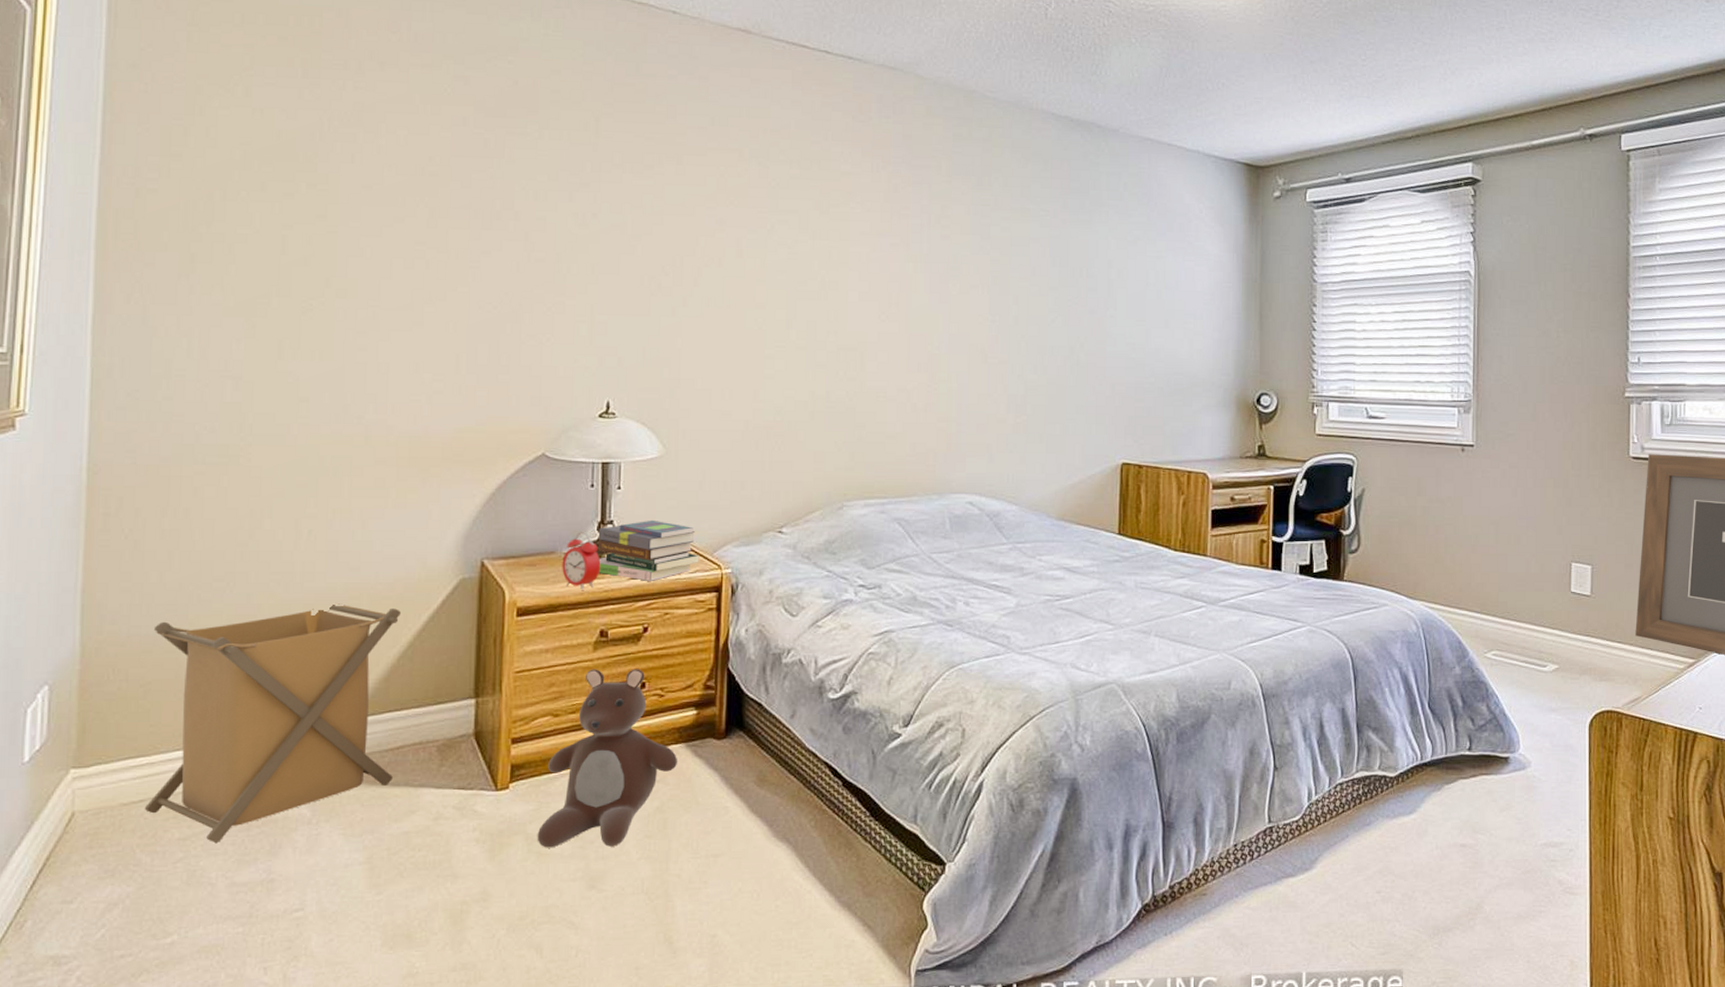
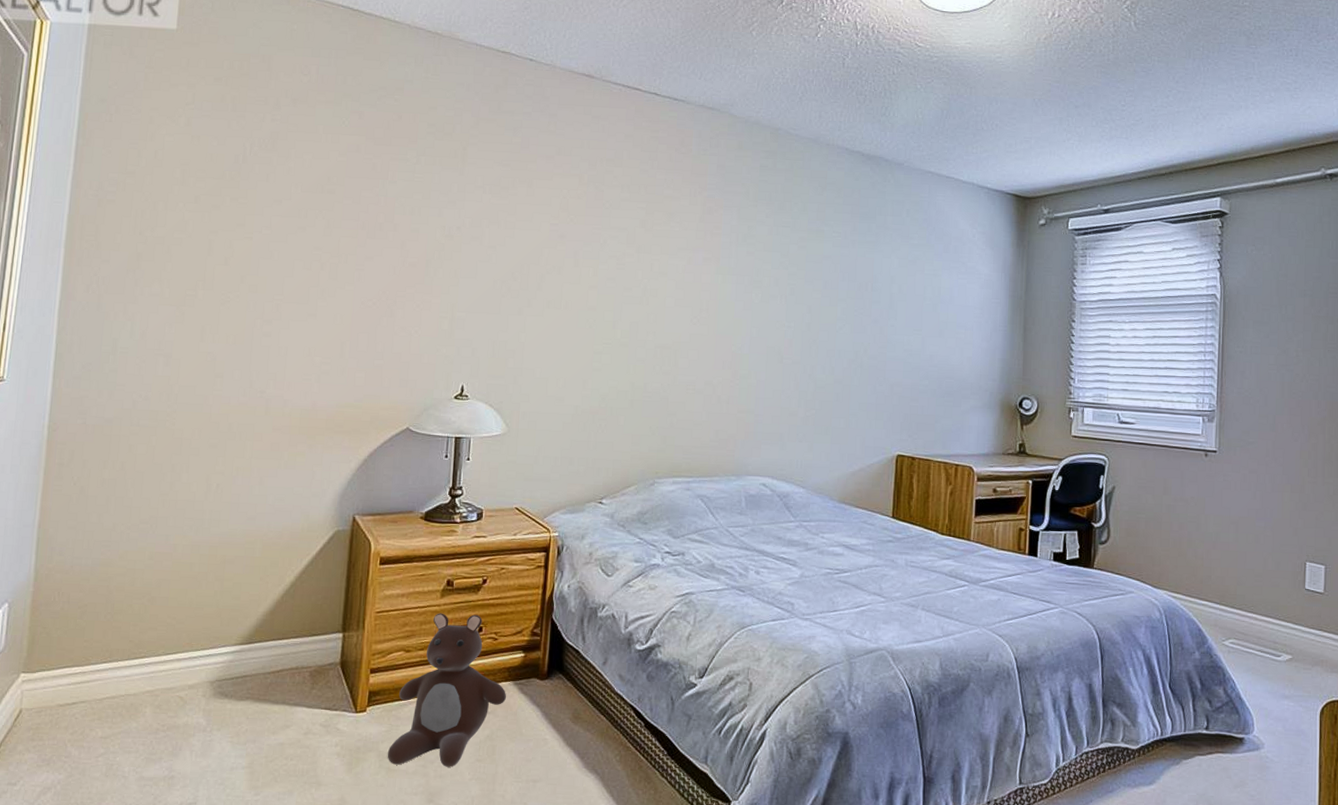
laundry basket: present [144,603,401,842] -> none [75,547,286,742]
alarm clock: present [562,531,601,590] -> none [418,494,451,545]
books: present [597,519,699,581] -> none [448,487,532,540]

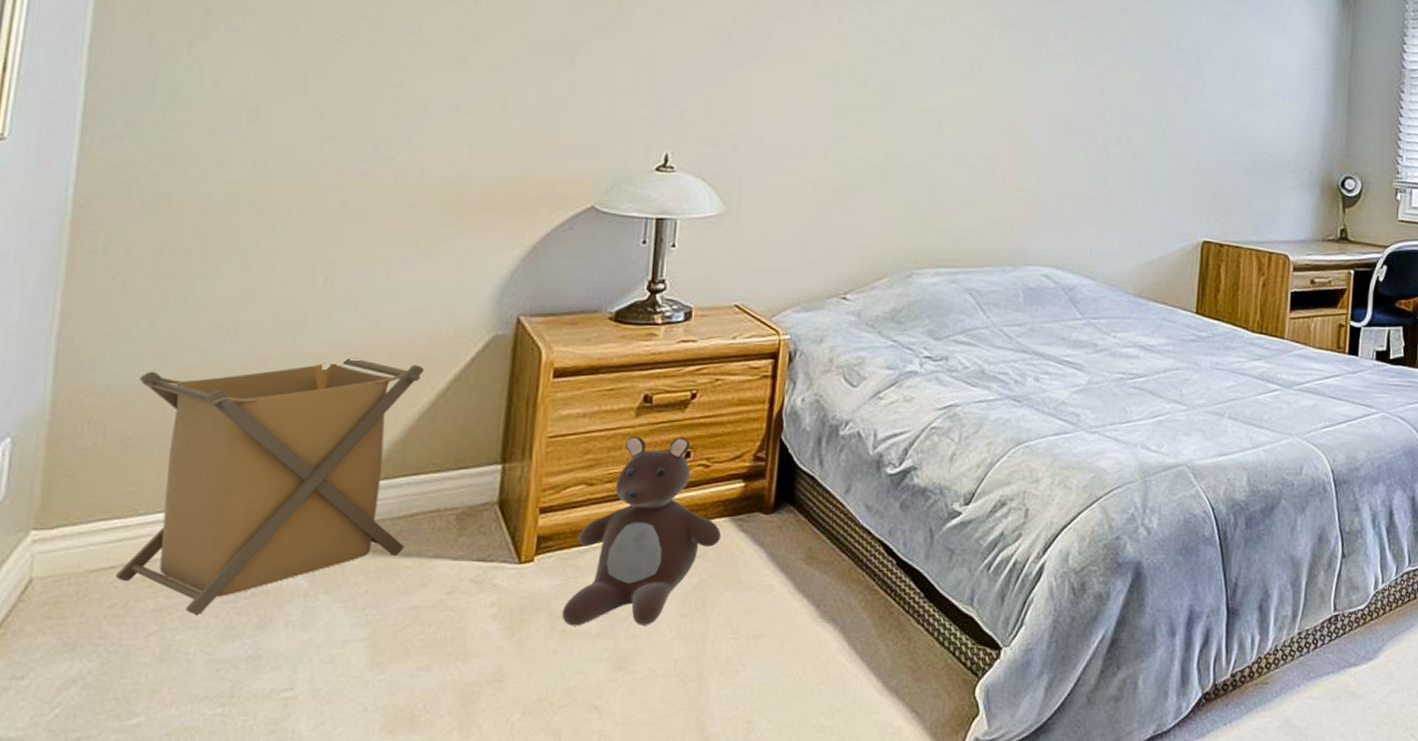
laundry basket: none [75,547,286,742] -> present [115,358,424,614]

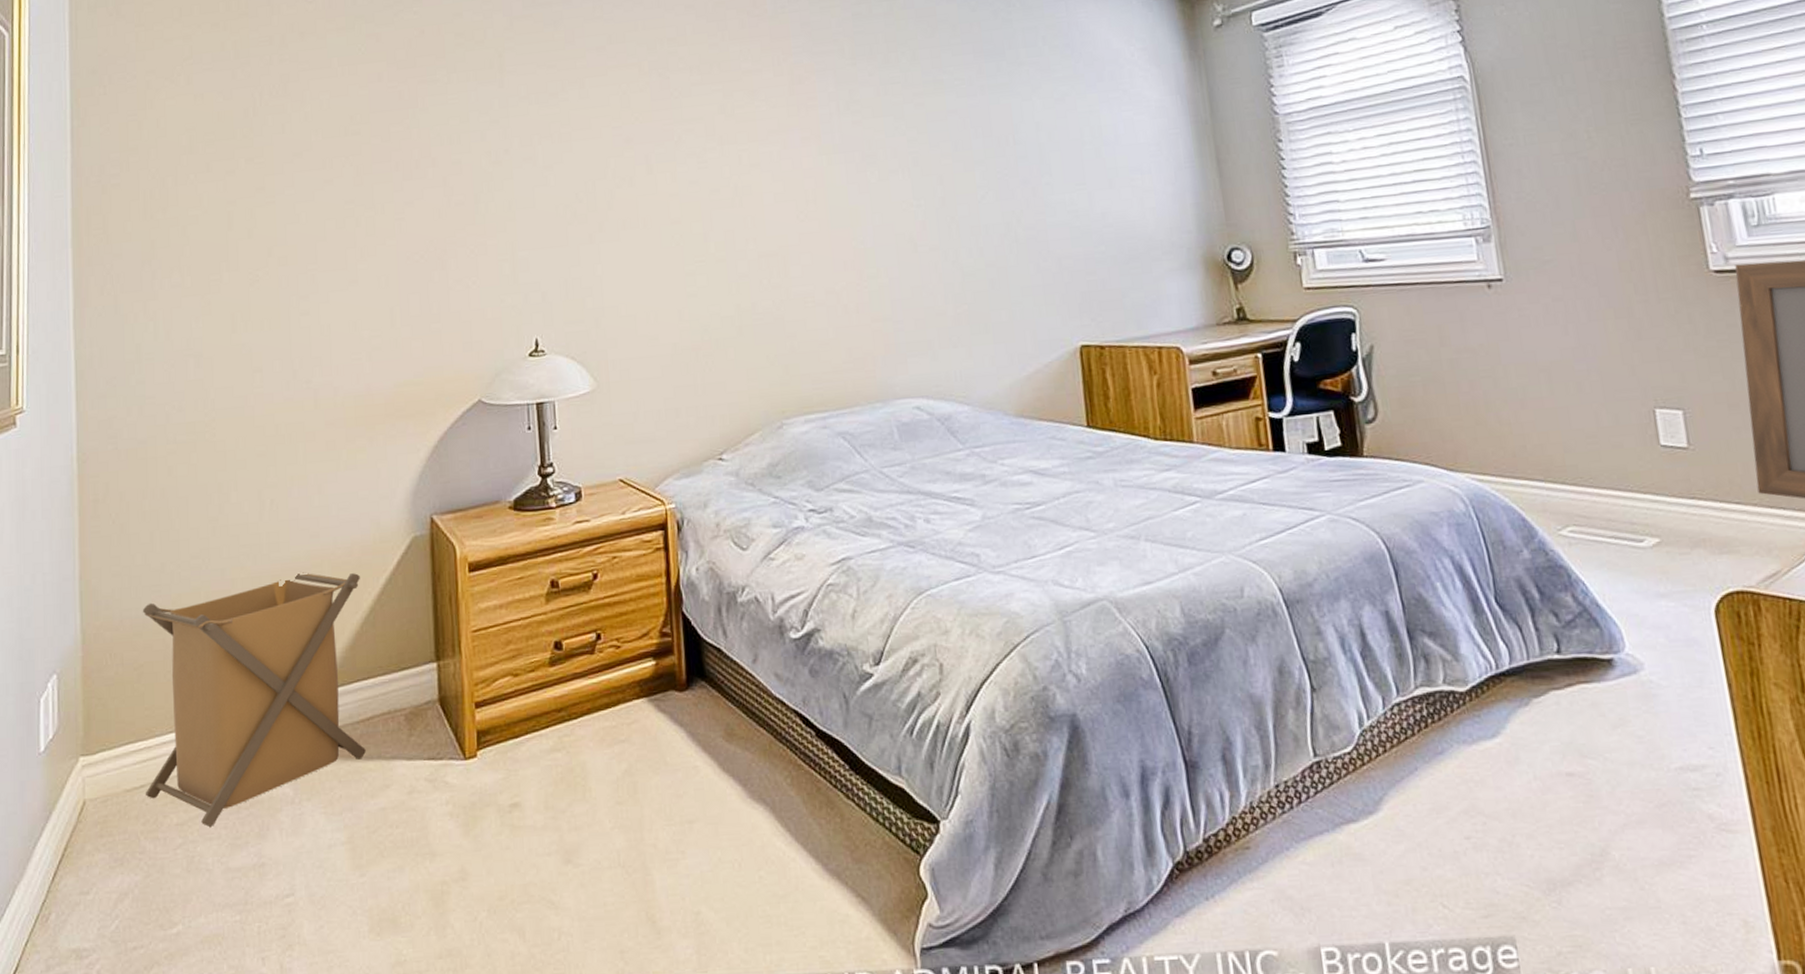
teddy bear: present [561,436,722,626] -> none [508,619,642,820]

